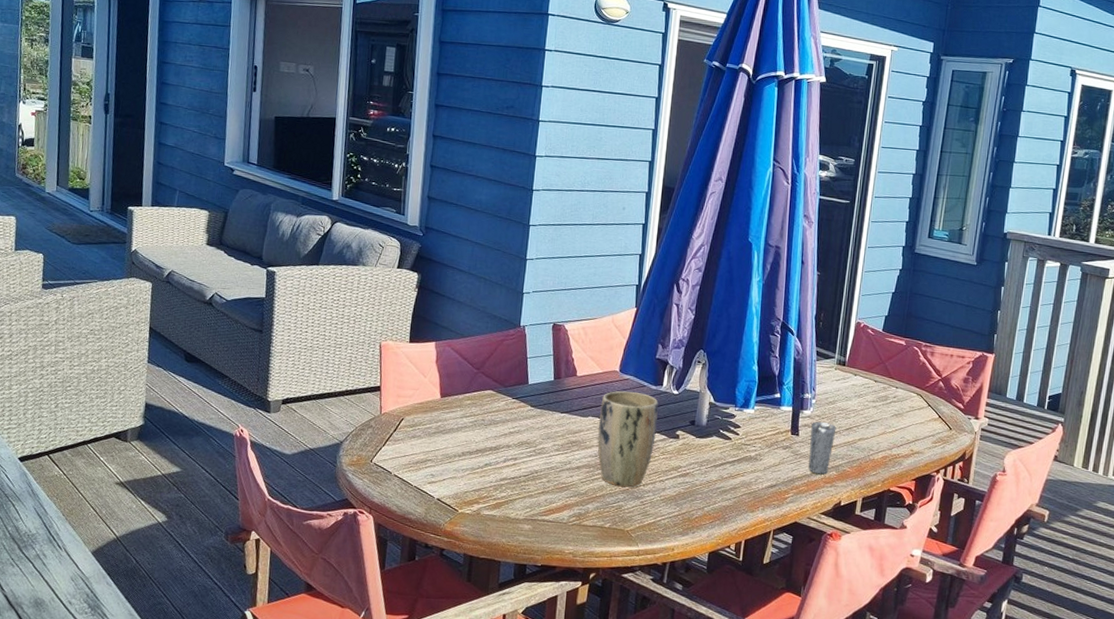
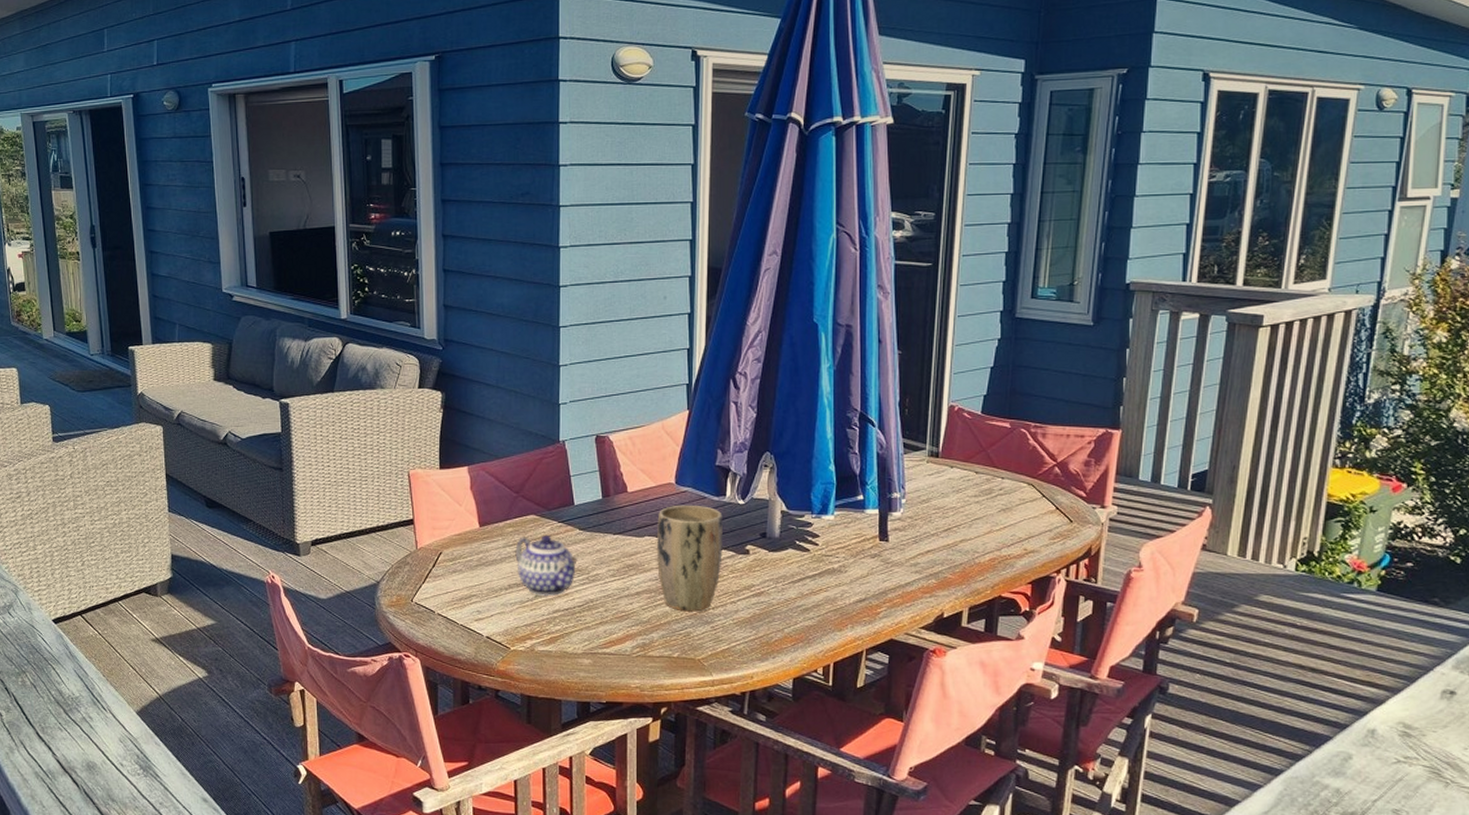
teapot: none [471,408,527,465] -> present [515,534,577,597]
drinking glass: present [808,421,837,475] -> none [903,523,933,584]

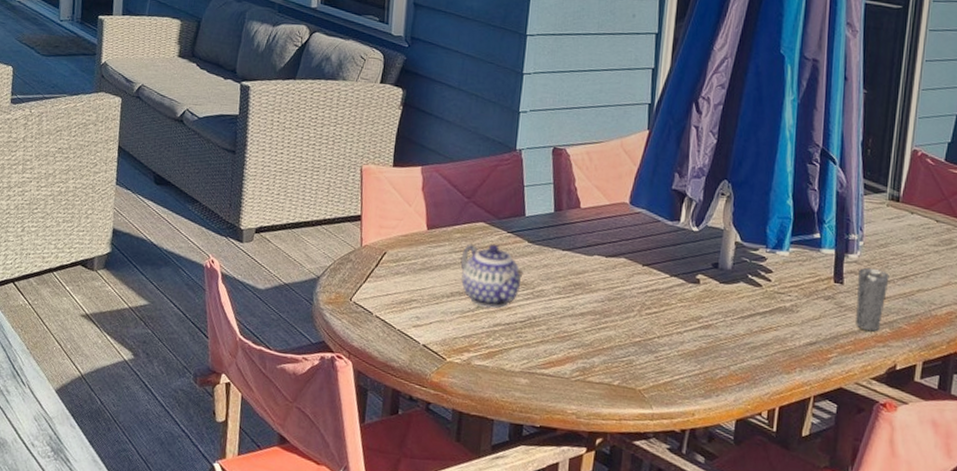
plant pot: present [657,504,723,612] -> none [604,225,675,339]
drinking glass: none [903,523,933,584] -> present [856,267,890,332]

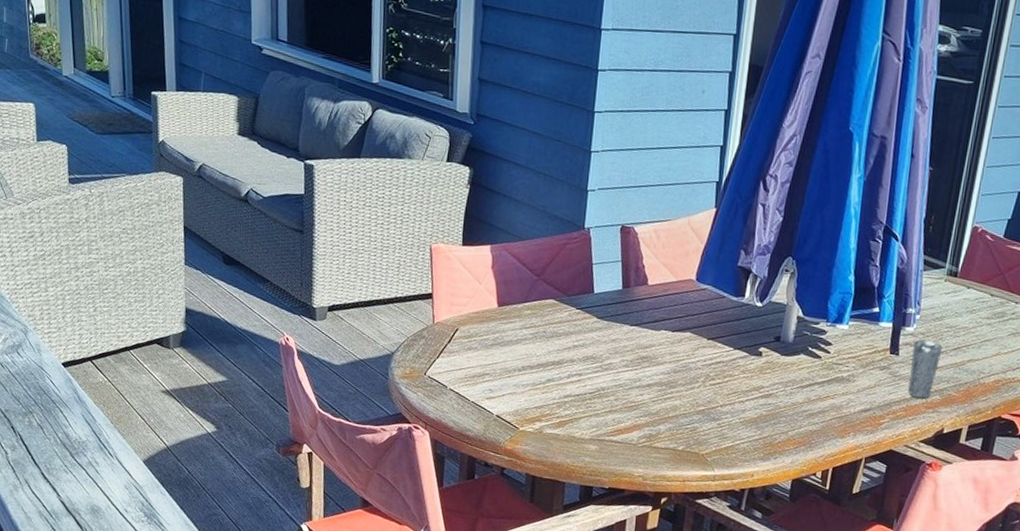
teapot: present [460,243,524,309] -> none [531,320,593,381]

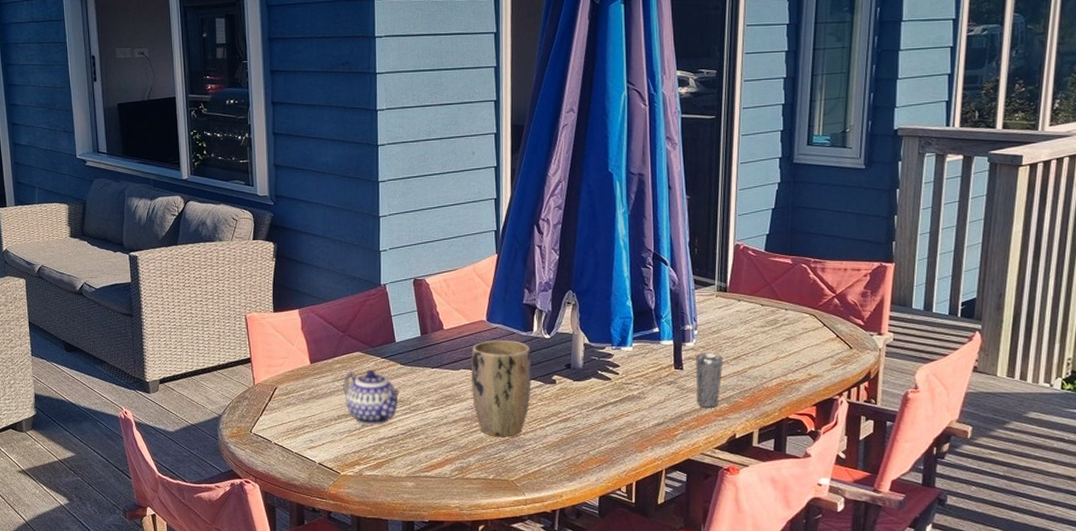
teapot: none [531,320,593,381] -> present [343,369,400,426]
plant pot: none [670,301,740,408] -> present [471,340,531,437]

